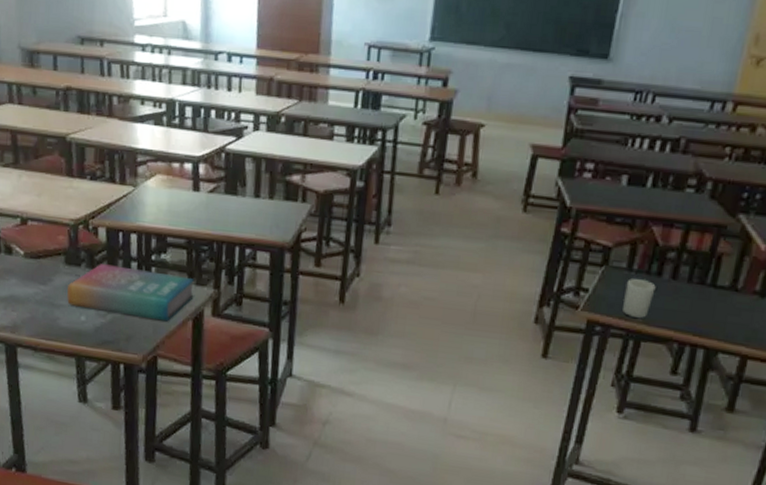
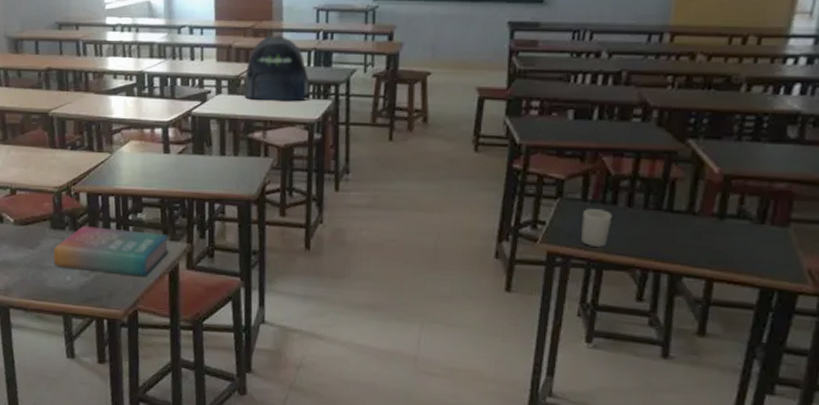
backpack: none [284,68,355,146] -> present [244,34,310,102]

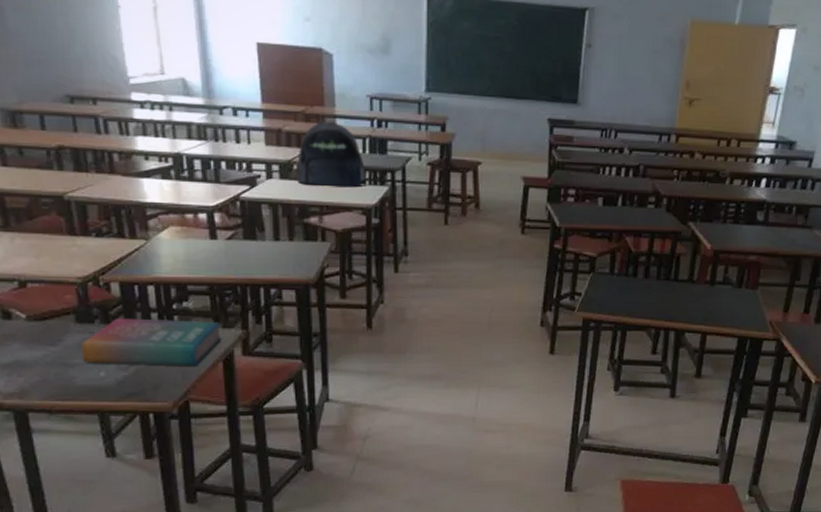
mug: present [581,209,612,247] -> none [610,281,633,312]

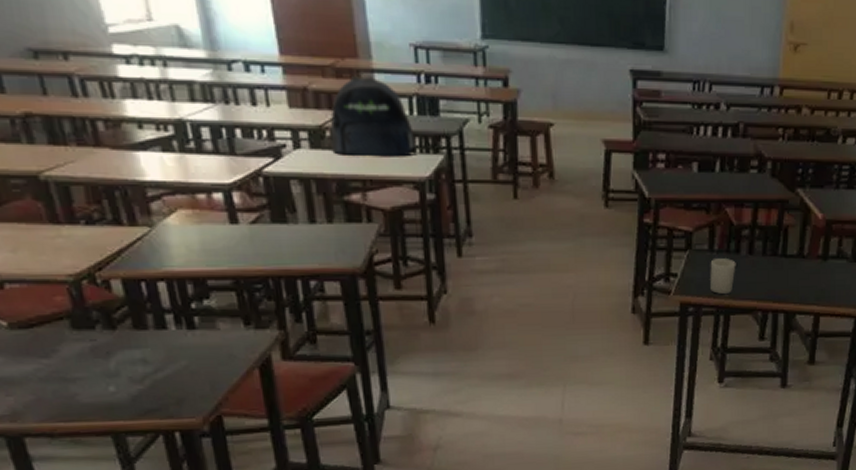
book: present [82,317,222,366] -> none [82,320,256,377]
mug: none [610,281,633,312] -> present [710,258,736,294]

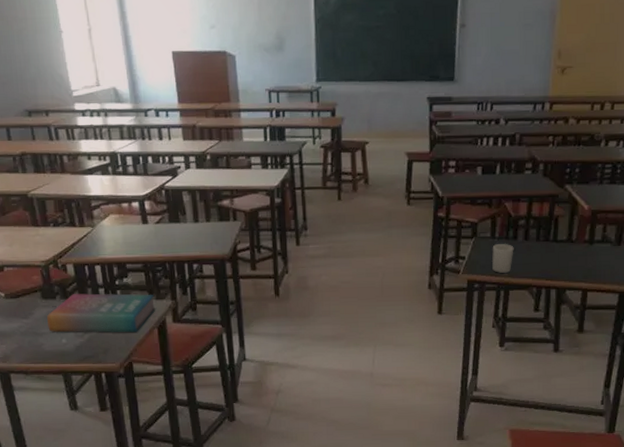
book: none [82,320,256,377] -> present [47,293,156,333]
backpack: present [330,75,417,157] -> none [210,114,269,173]

